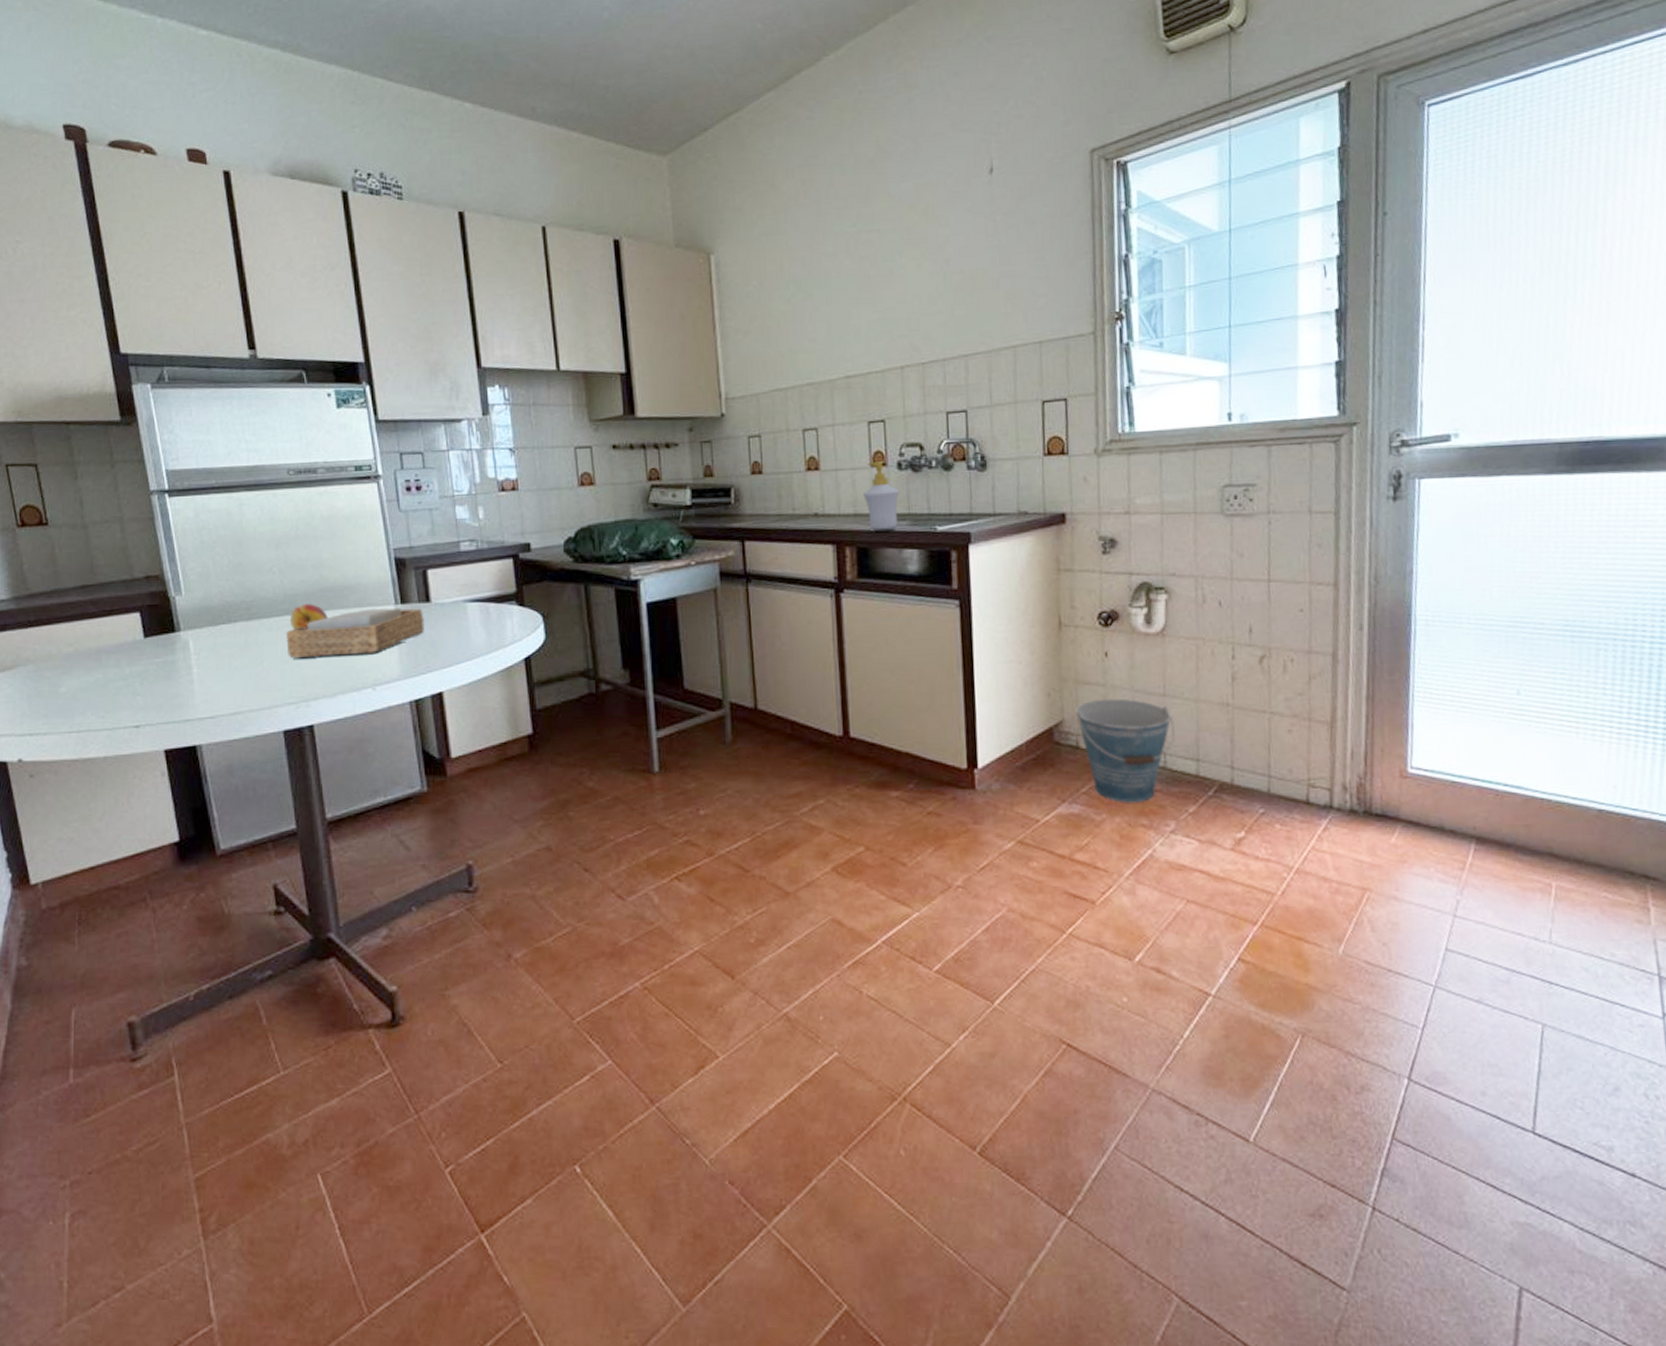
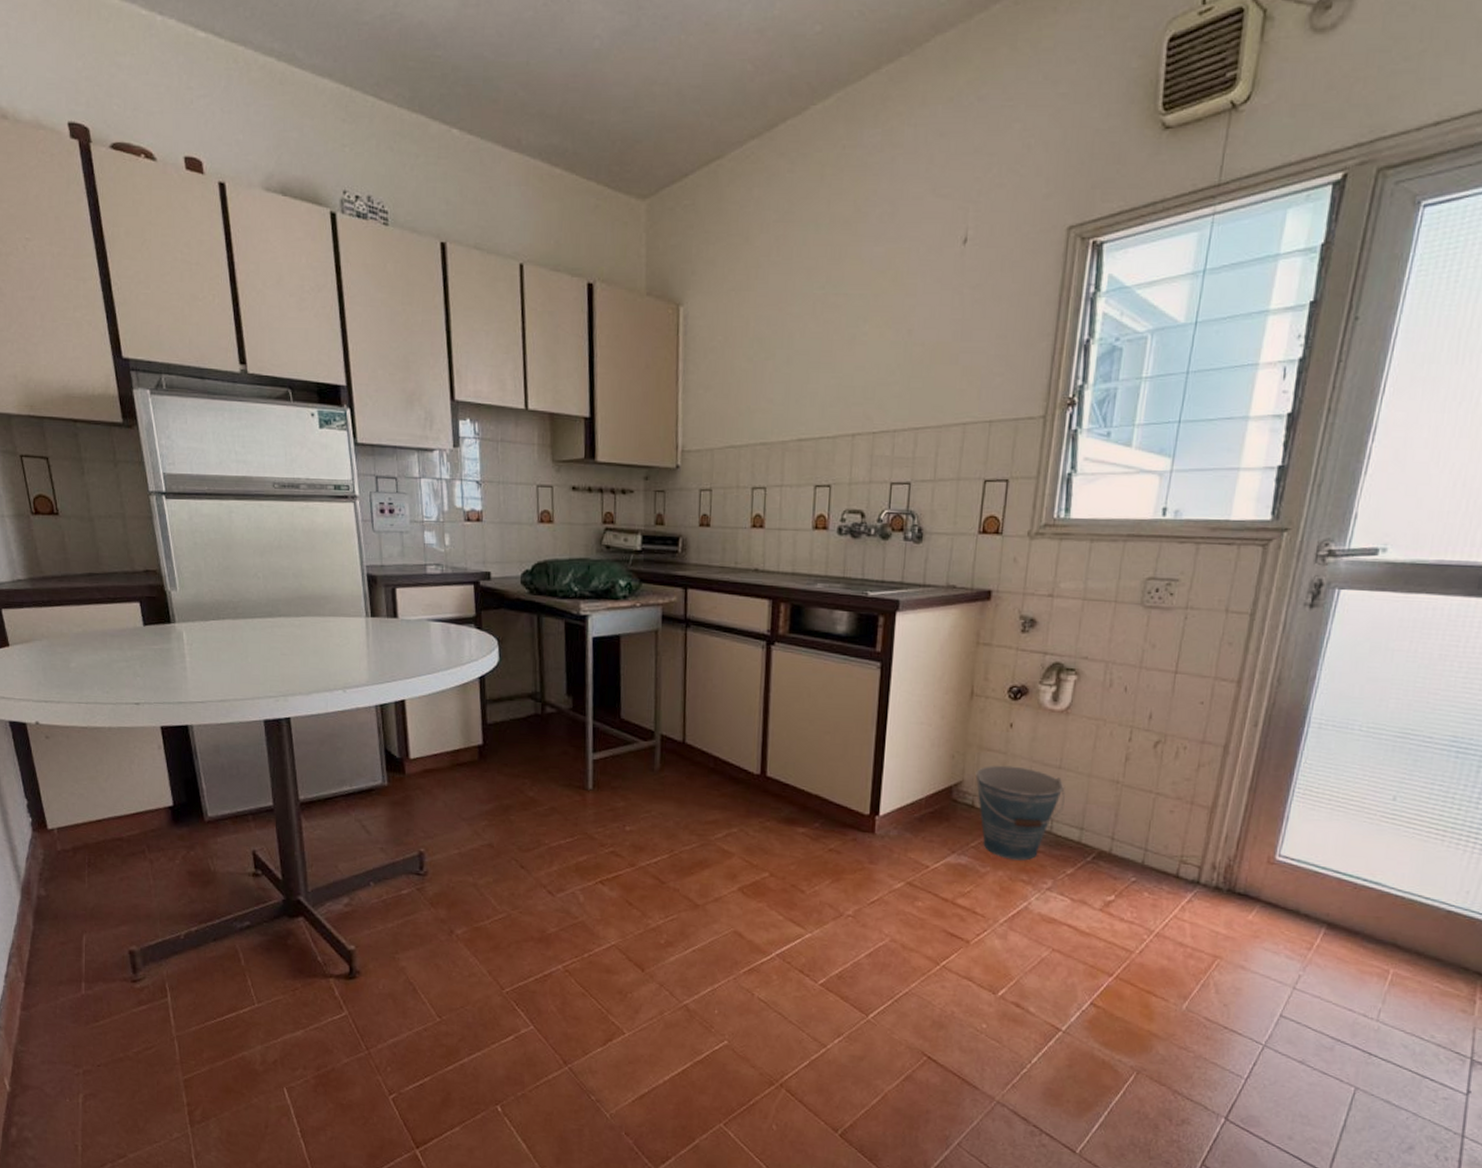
napkin holder: present [286,607,425,659] -> none [268,618,392,660]
fruit: present [290,604,328,630] -> none [272,609,306,632]
soap bottle: present [863,460,899,532] -> none [802,524,836,592]

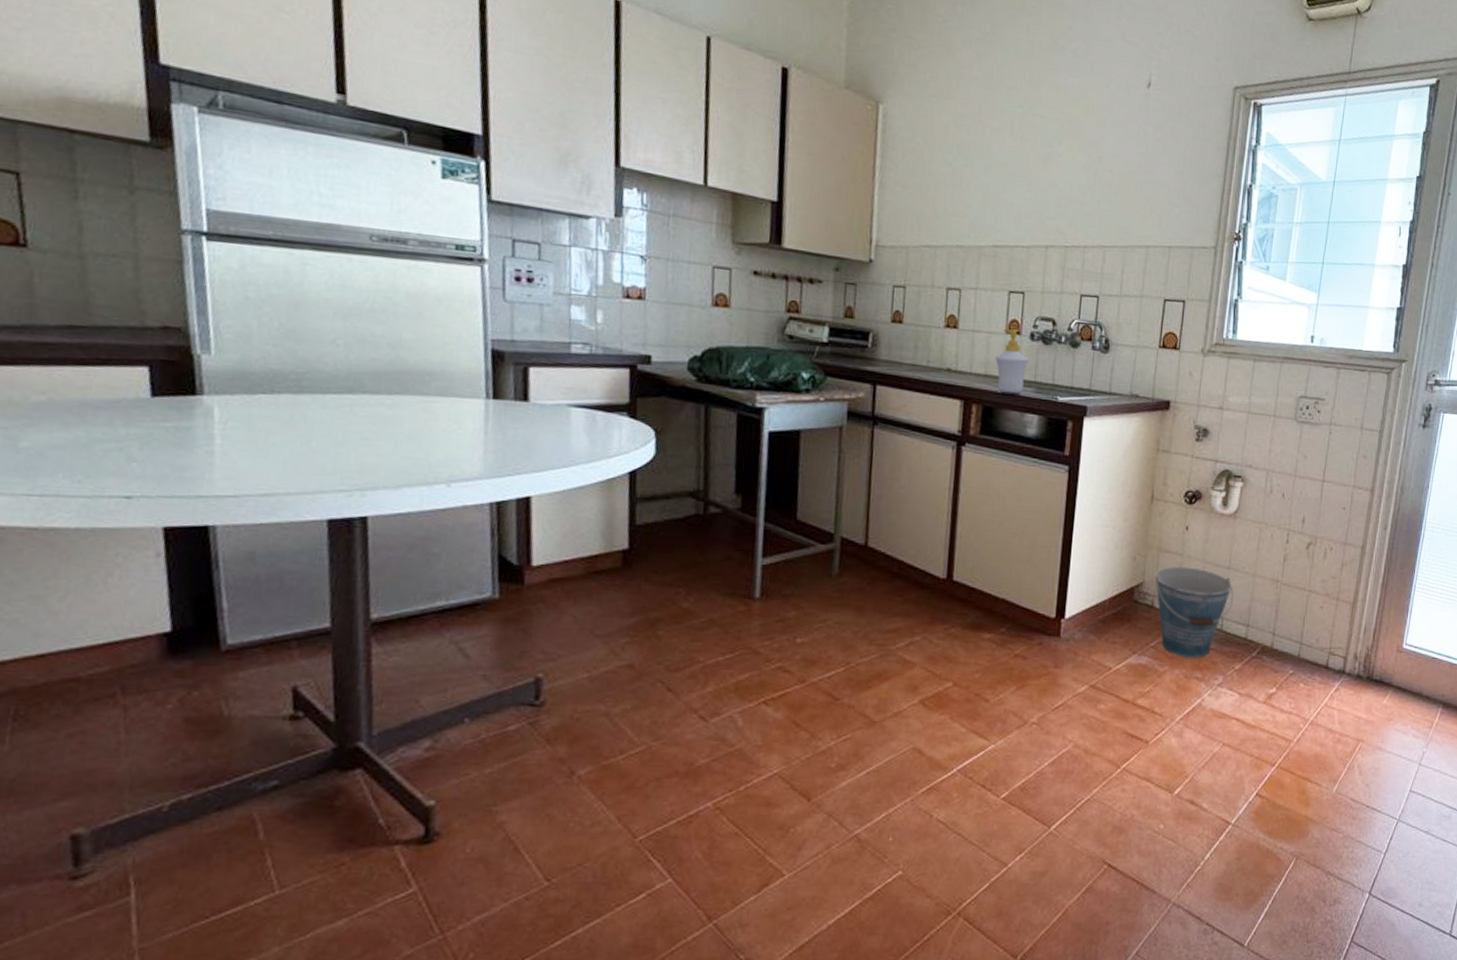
soap bottle: none [802,524,836,592] -> present [995,328,1028,395]

